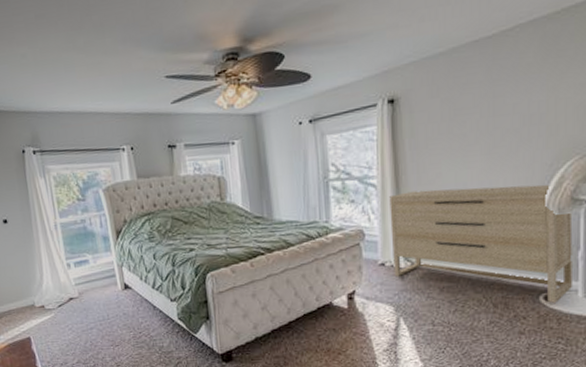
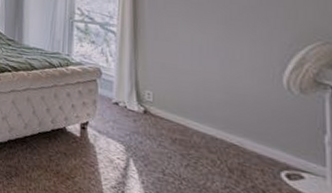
dresser: present [389,184,574,303] -> none [126,43,320,184]

